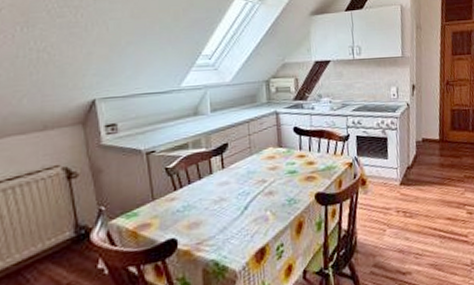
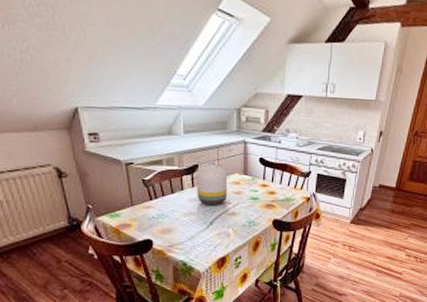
vase: none [226,137,263,188] -> present [196,161,228,206]

